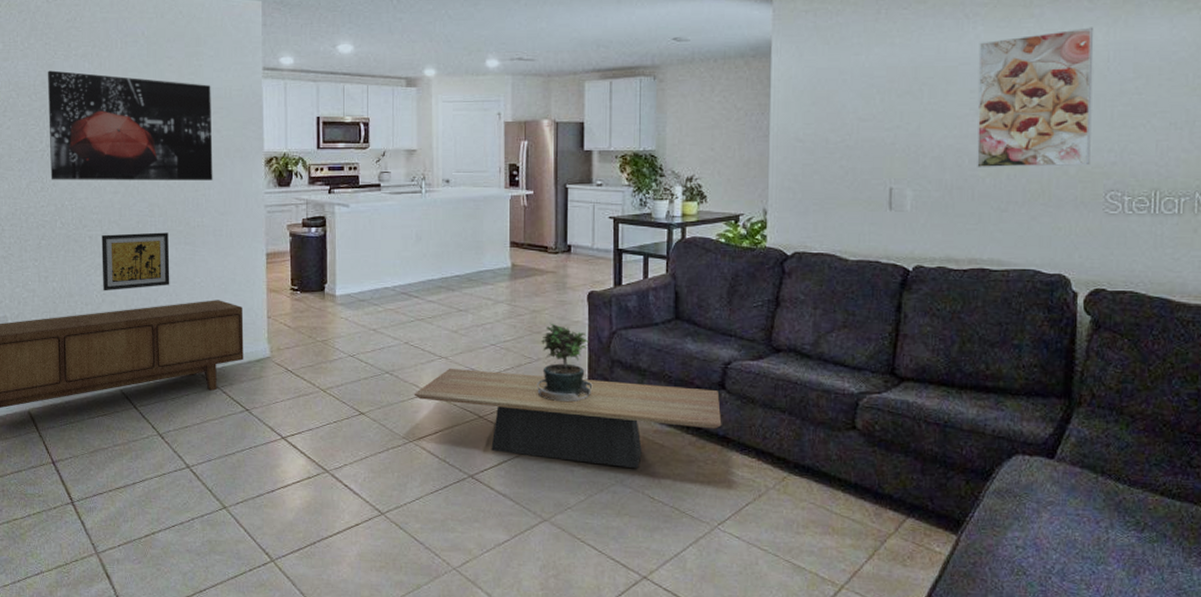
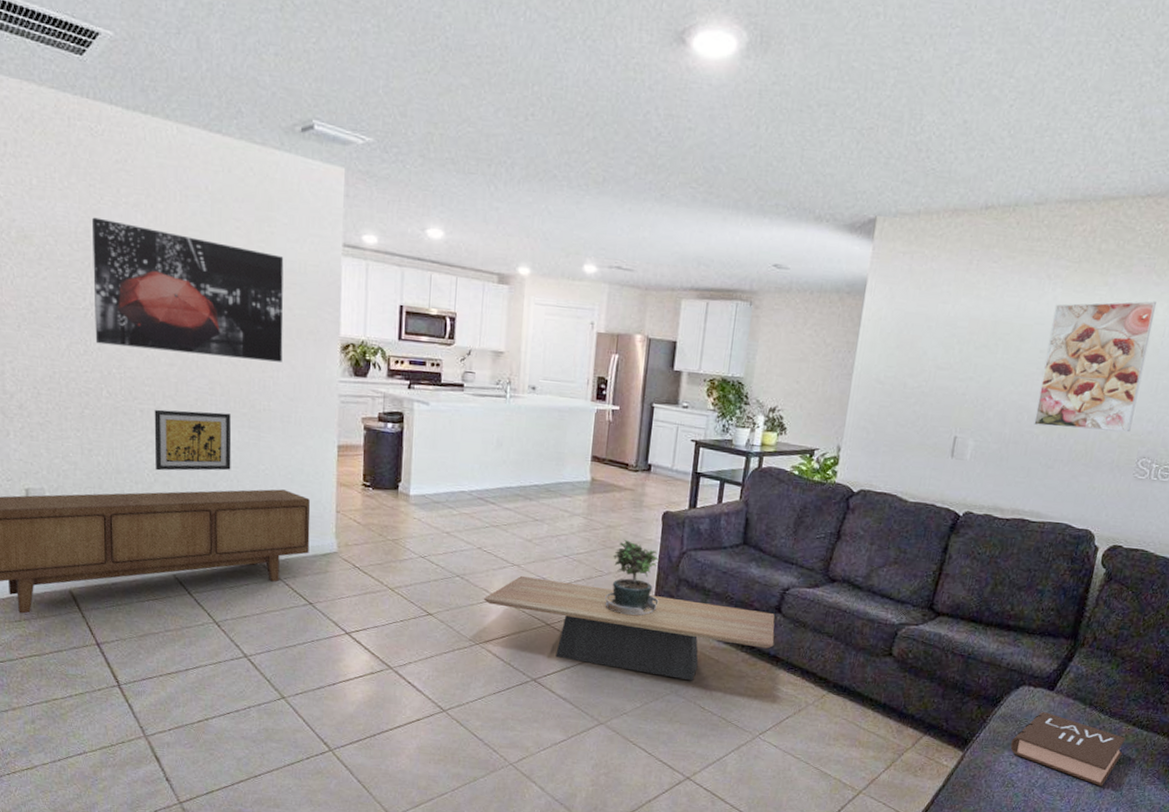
book: none [1013,484,1155,571] -> present [1010,712,1126,787]

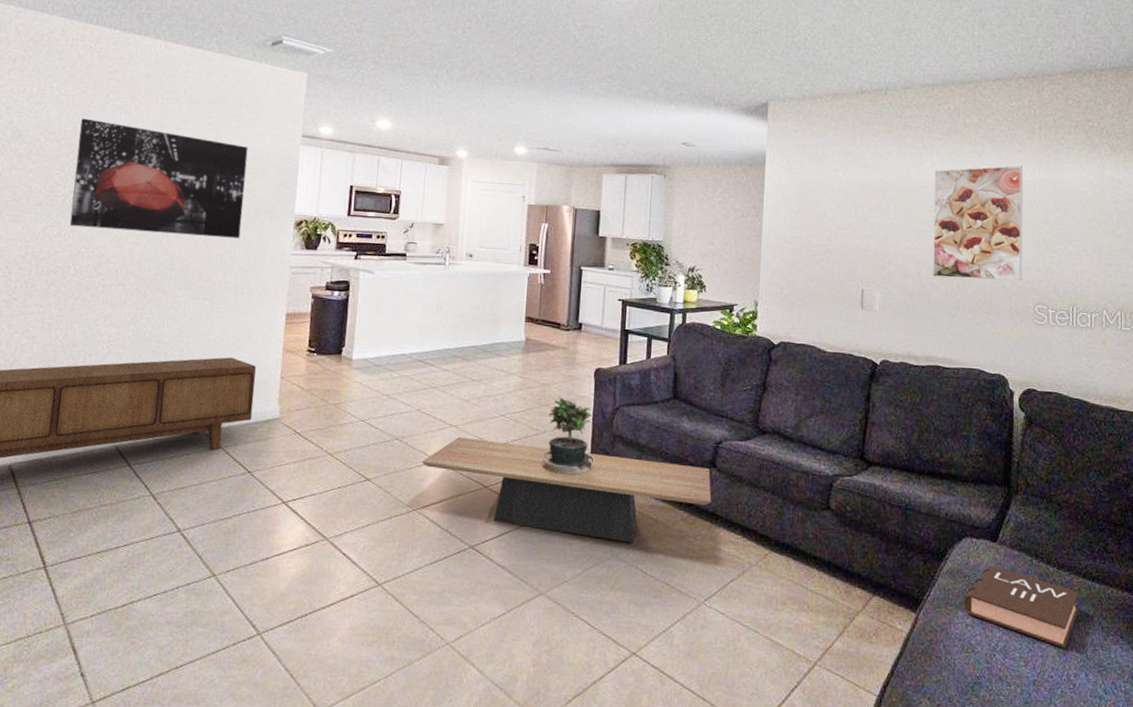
wall art: present [154,409,232,471] -> none [110,284,188,343]

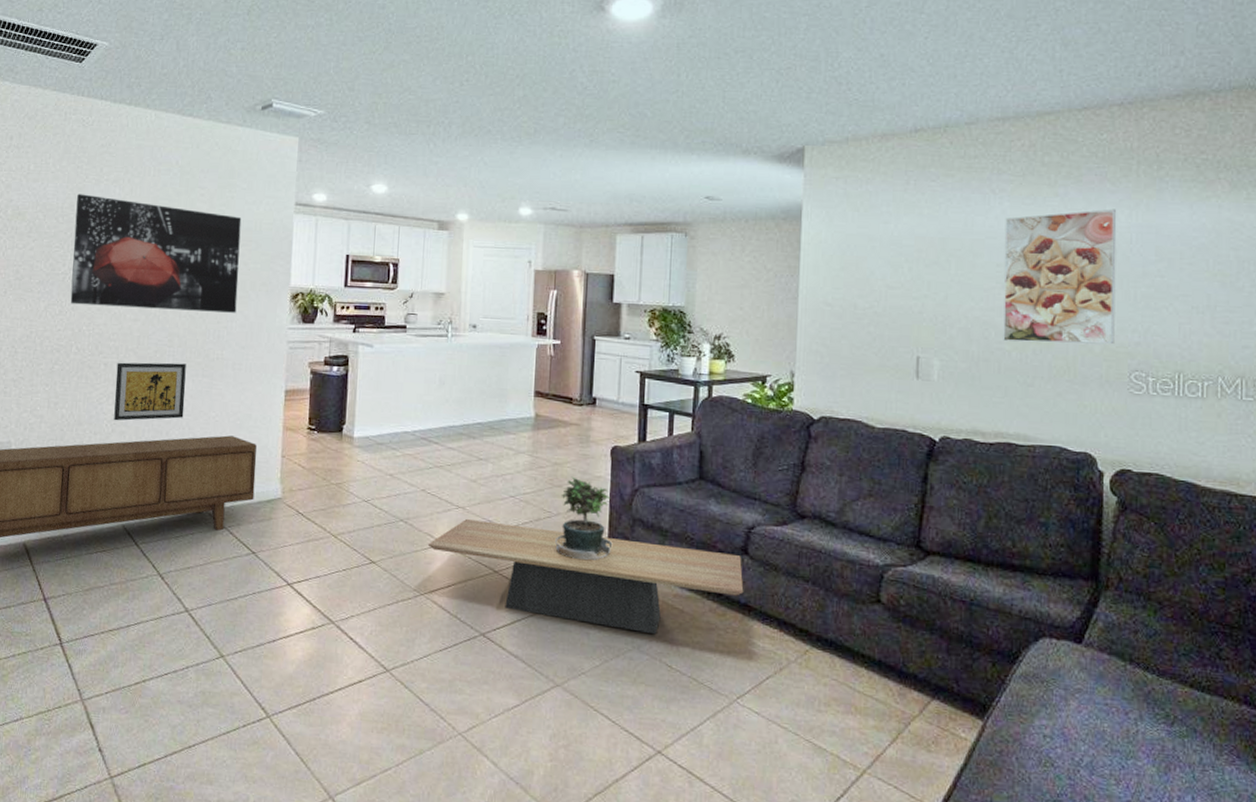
wall art: none [110,284,188,343] -> present [114,362,186,421]
book: present [963,565,1079,649] -> none [1041,670,1185,768]

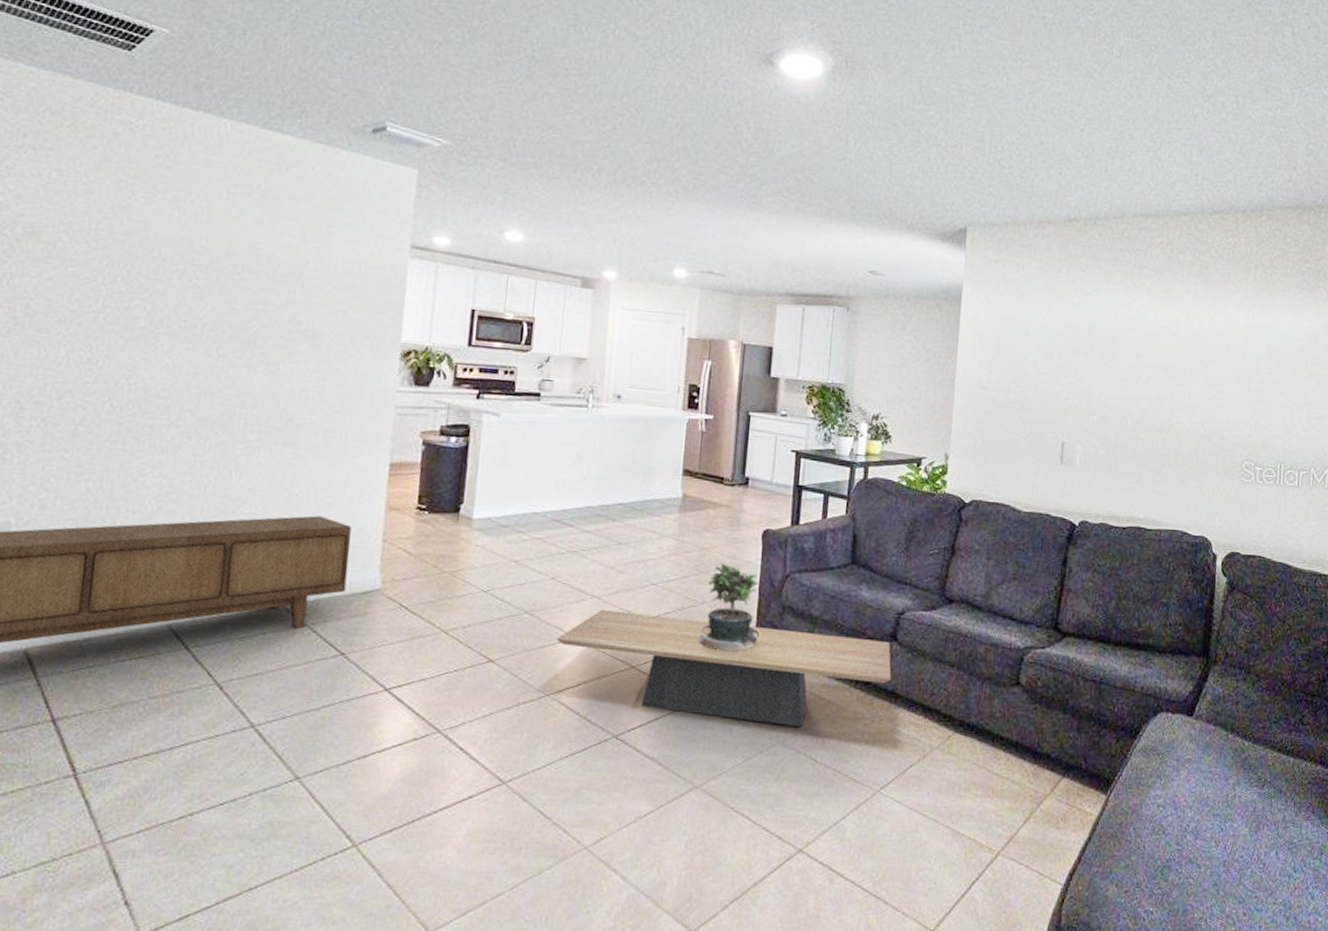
wall art: present [70,194,242,313] -> none [103,213,342,371]
wall art: present [114,362,186,421] -> none [160,425,263,497]
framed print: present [1003,208,1117,345] -> none [1138,308,1237,436]

